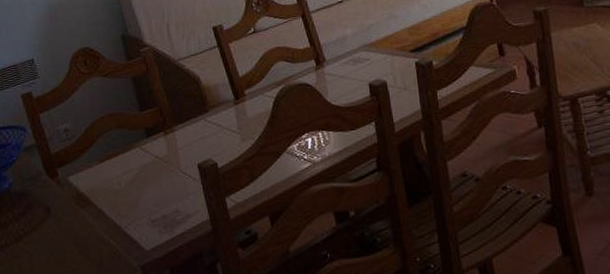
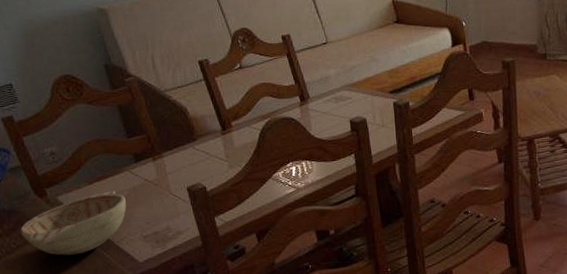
decorative bowl: none [29,169,135,243] -> present [20,190,126,256]

